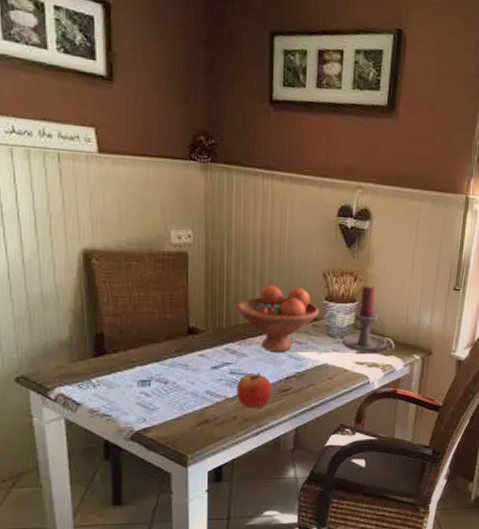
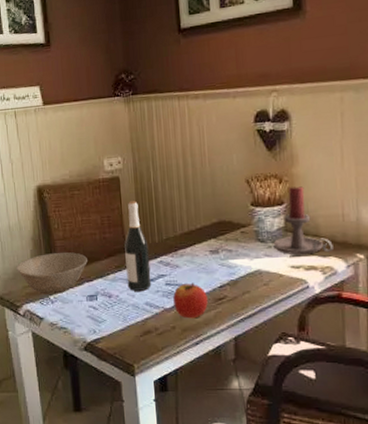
bowl: none [47,329,142,377] -> present [15,251,87,295]
wine bottle: none [187,281,215,378] -> present [124,201,152,291]
fruit bowl: present [237,285,319,352] -> none [166,196,246,261]

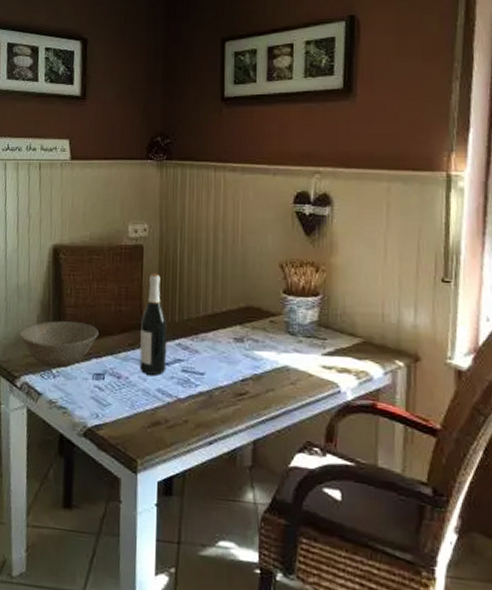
apple: present [173,282,208,319] -> none [189,372,227,414]
candle holder: present [273,186,333,255] -> none [304,278,370,355]

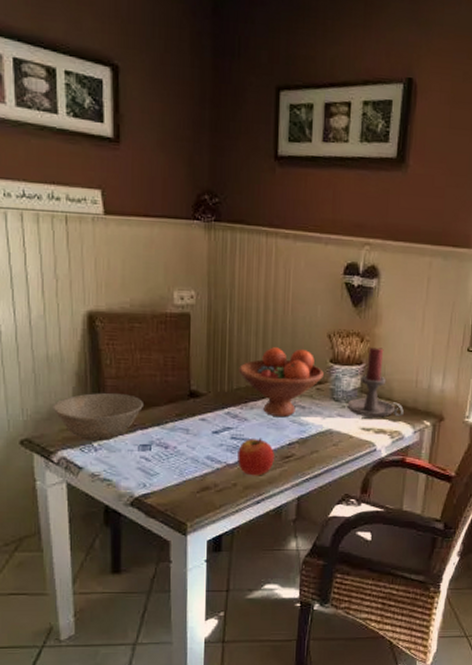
wine bottle: present [140,273,168,375] -> none [188,342,217,443]
fruit bowl: none [189,277,277,350] -> present [239,347,324,416]
apple: none [189,372,227,414] -> present [237,438,274,476]
candle holder: none [304,278,370,355] -> present [347,347,404,418]

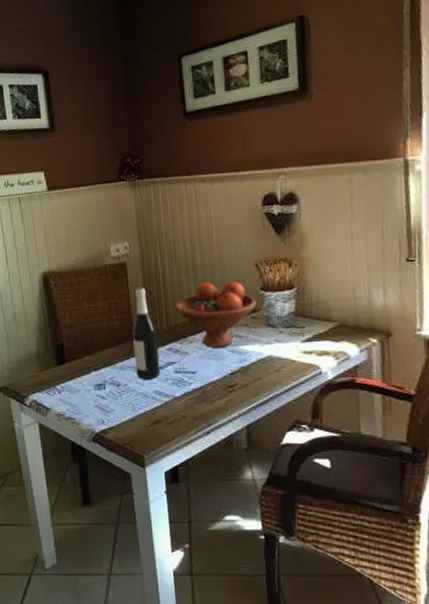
bowl: present [51,392,143,441] -> none [21,339,95,384]
wine bottle: none [188,342,217,443] -> present [132,286,161,379]
apple: present [237,438,274,476] -> none [183,369,219,407]
candle holder: present [347,347,404,418] -> none [284,270,346,340]

